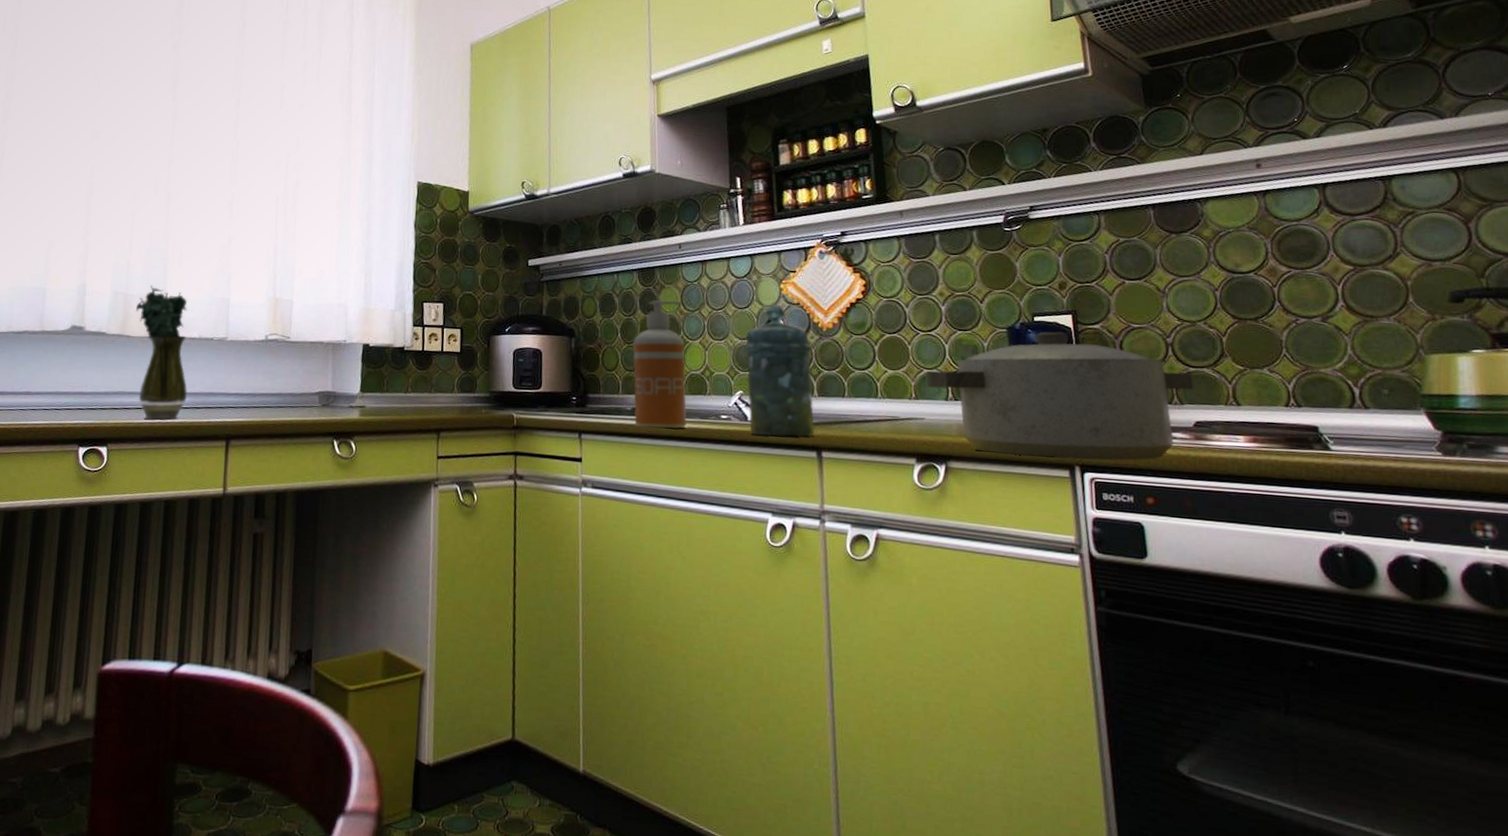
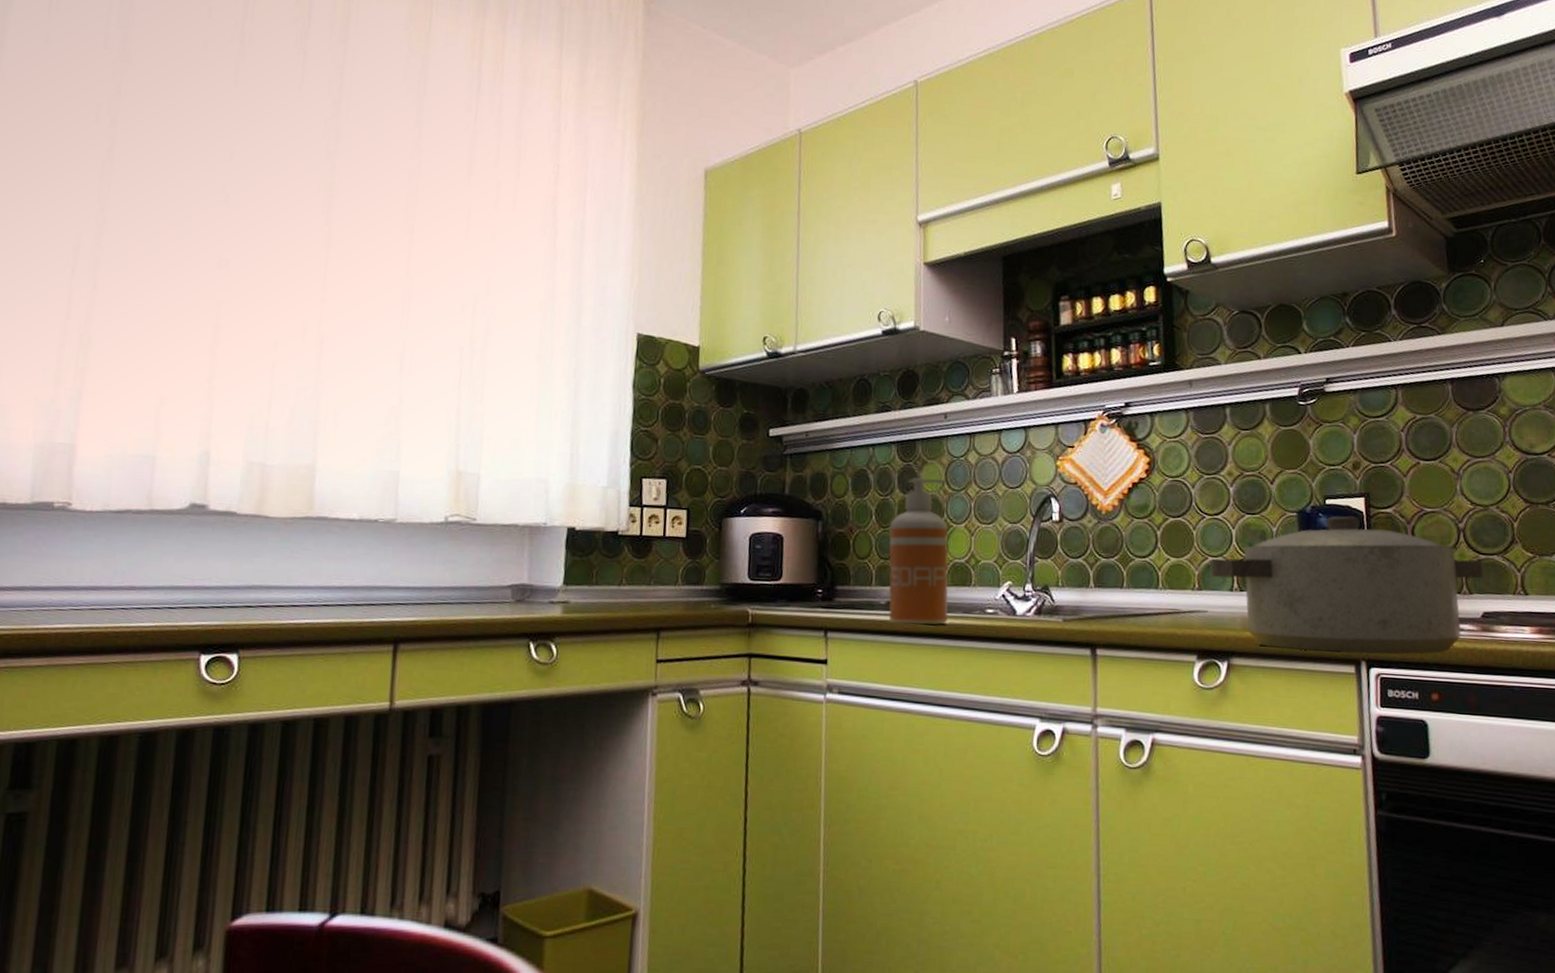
vase: present [136,285,188,420] -> none [277,454,344,621]
canister: present [744,304,815,437] -> none [1014,483,1090,633]

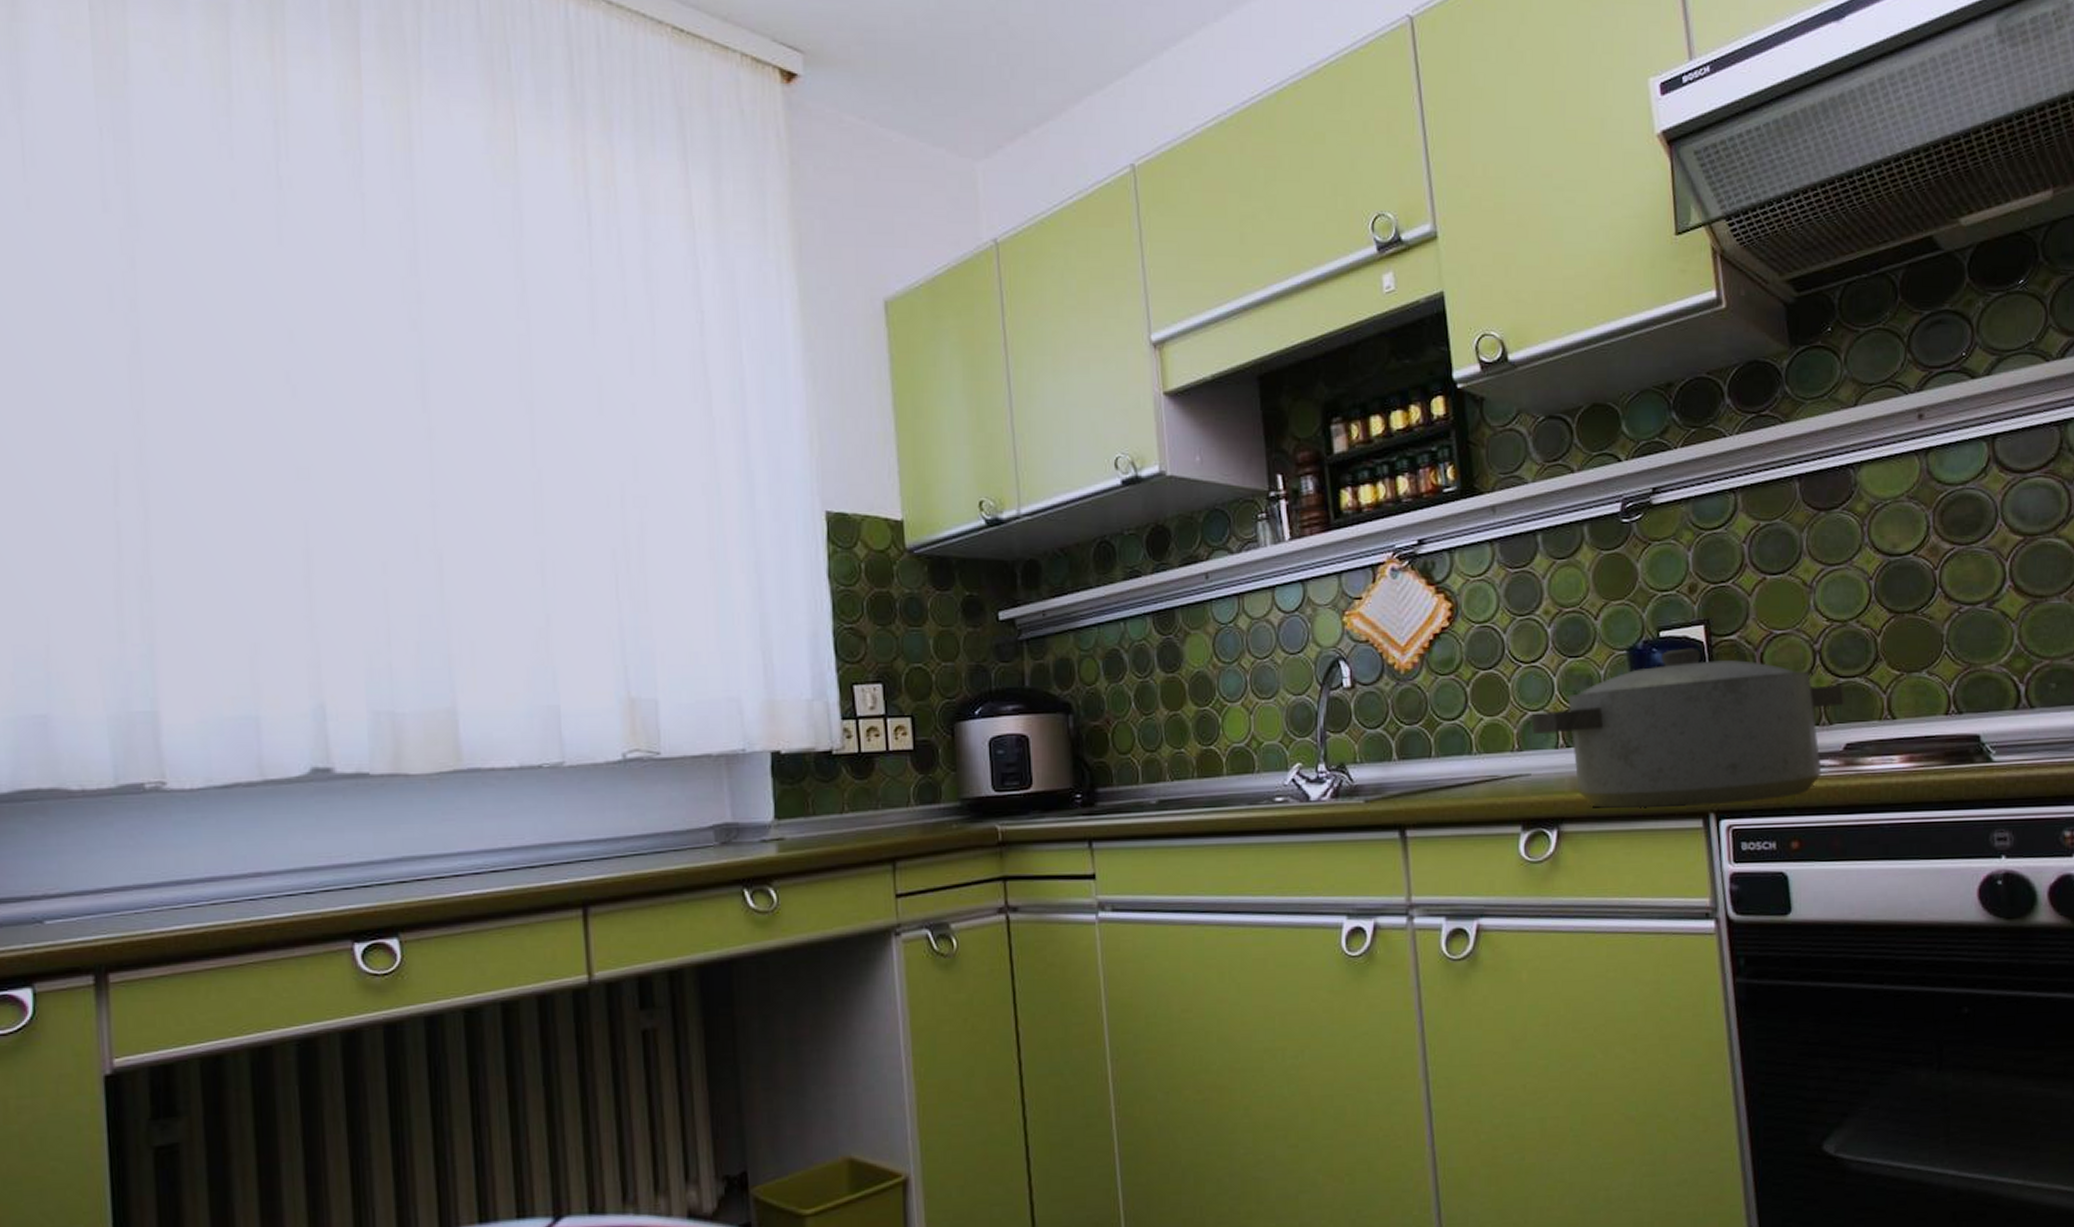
soap dispenser: present [888,478,949,625] -> none [1153,651,1231,825]

